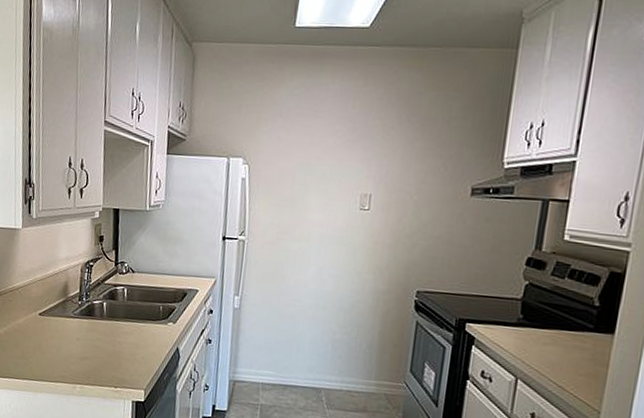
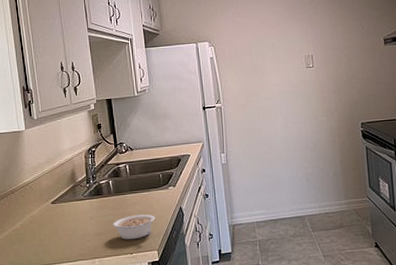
legume: none [100,345,148,373] -> present [112,214,155,240]

